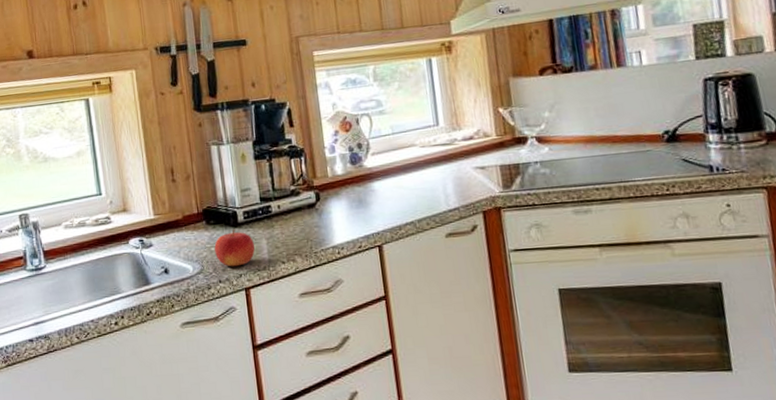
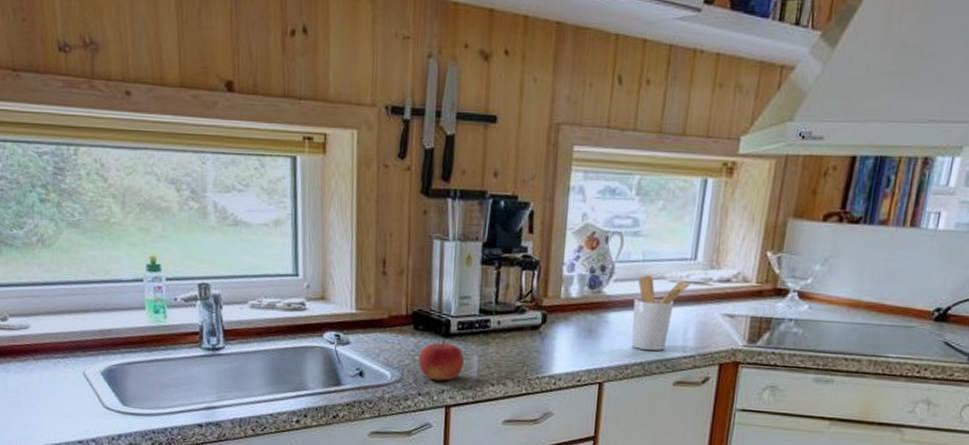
utensil holder: none [393,144,440,210] -> present [631,275,691,351]

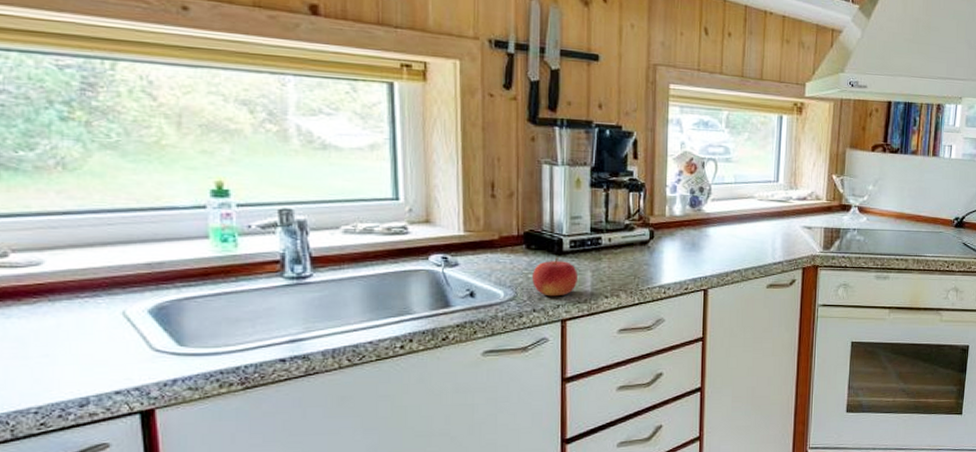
utensil holder: present [631,275,691,351] -> none [729,195,776,259]

